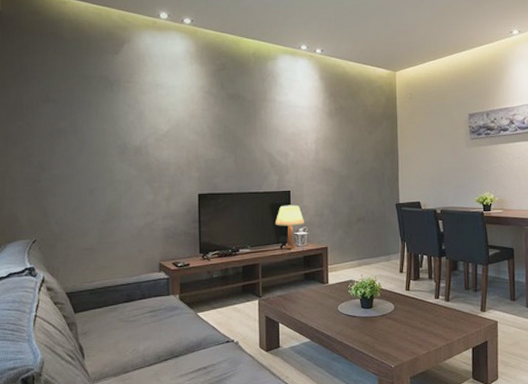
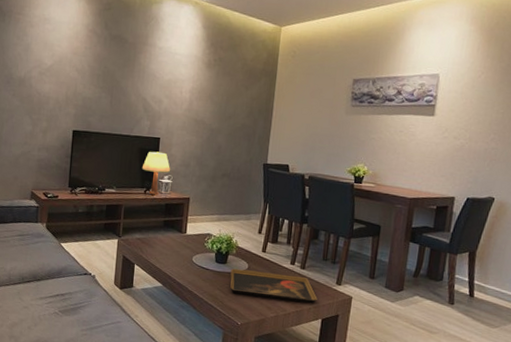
decorative tray: none [378,309,465,337] -> present [230,268,317,304]

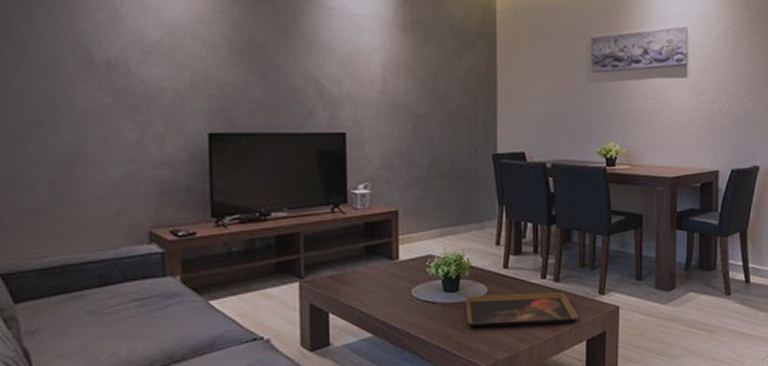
table lamp: present [141,151,171,196] -> none [323,152,367,213]

